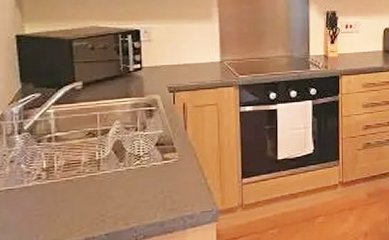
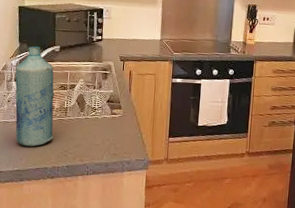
bottle: none [18,85,83,218] -> present [15,46,54,147]

